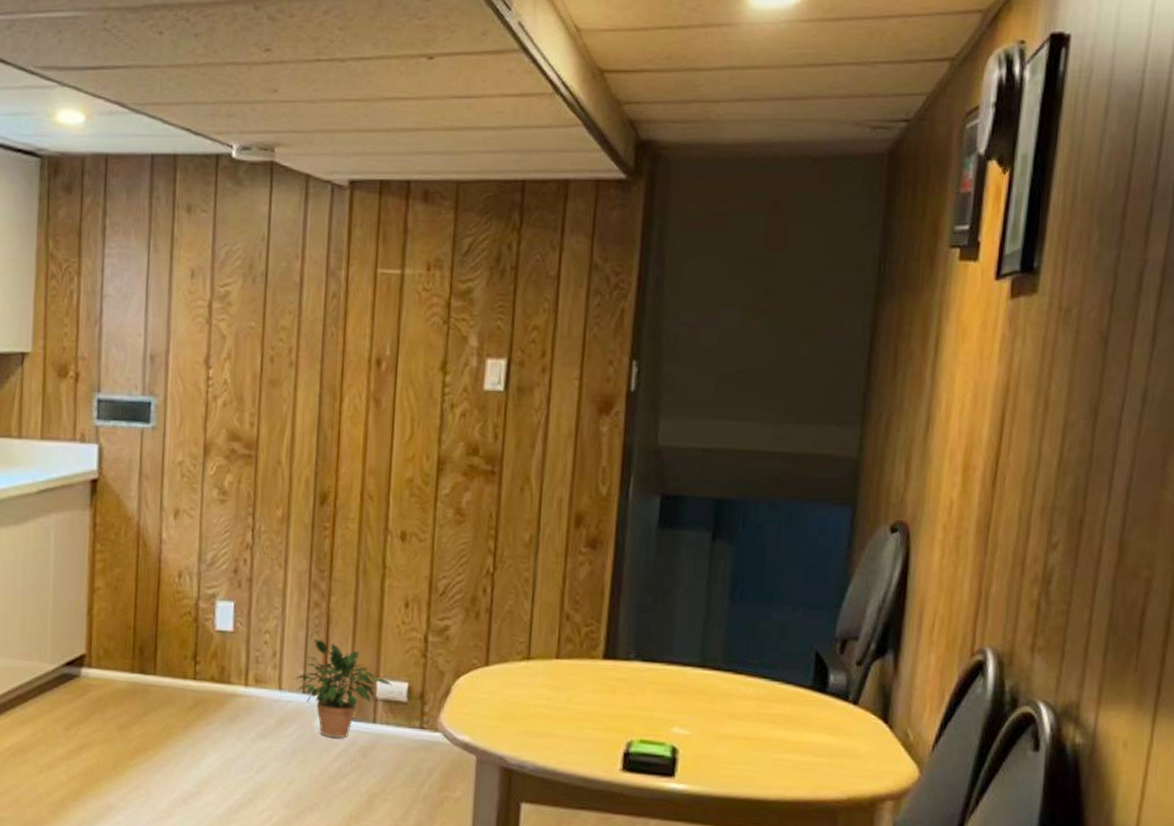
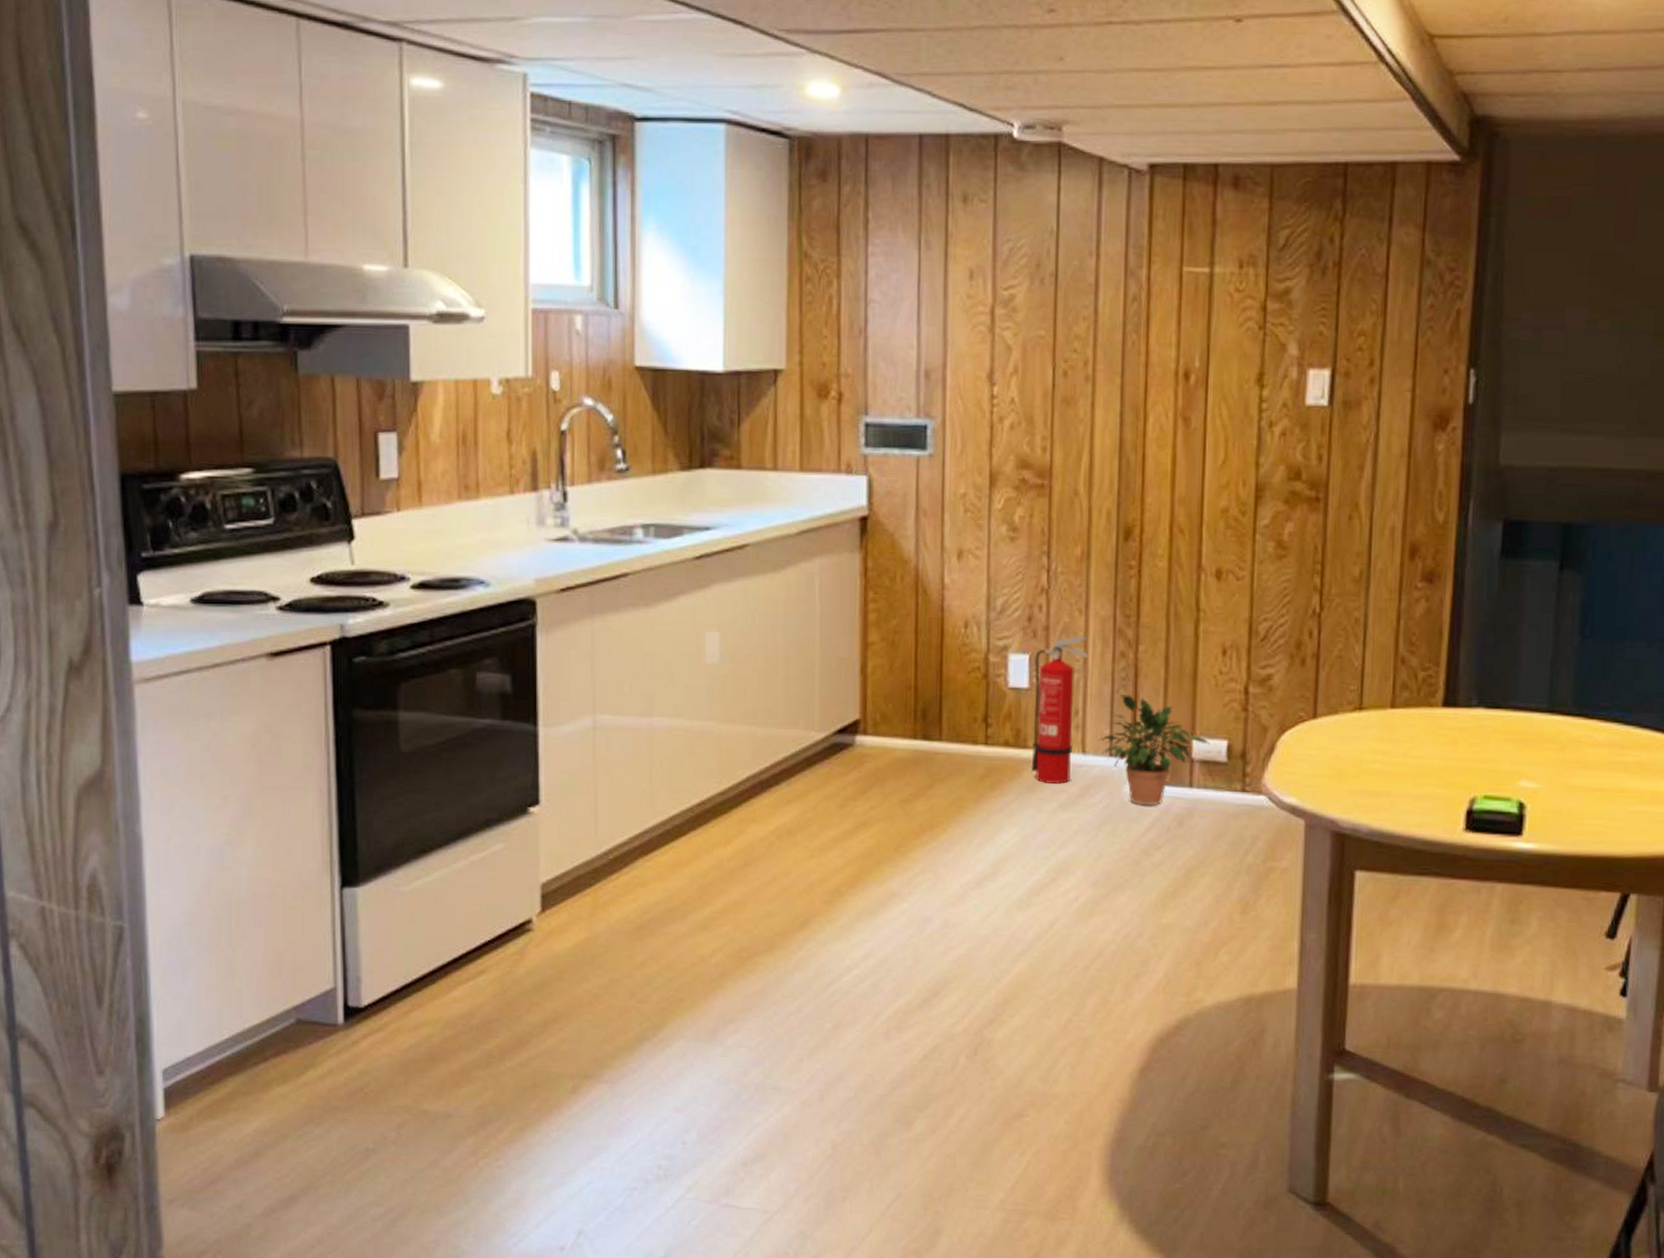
fire extinguisher: none [233,586,286,717] -> present [1031,635,1088,785]

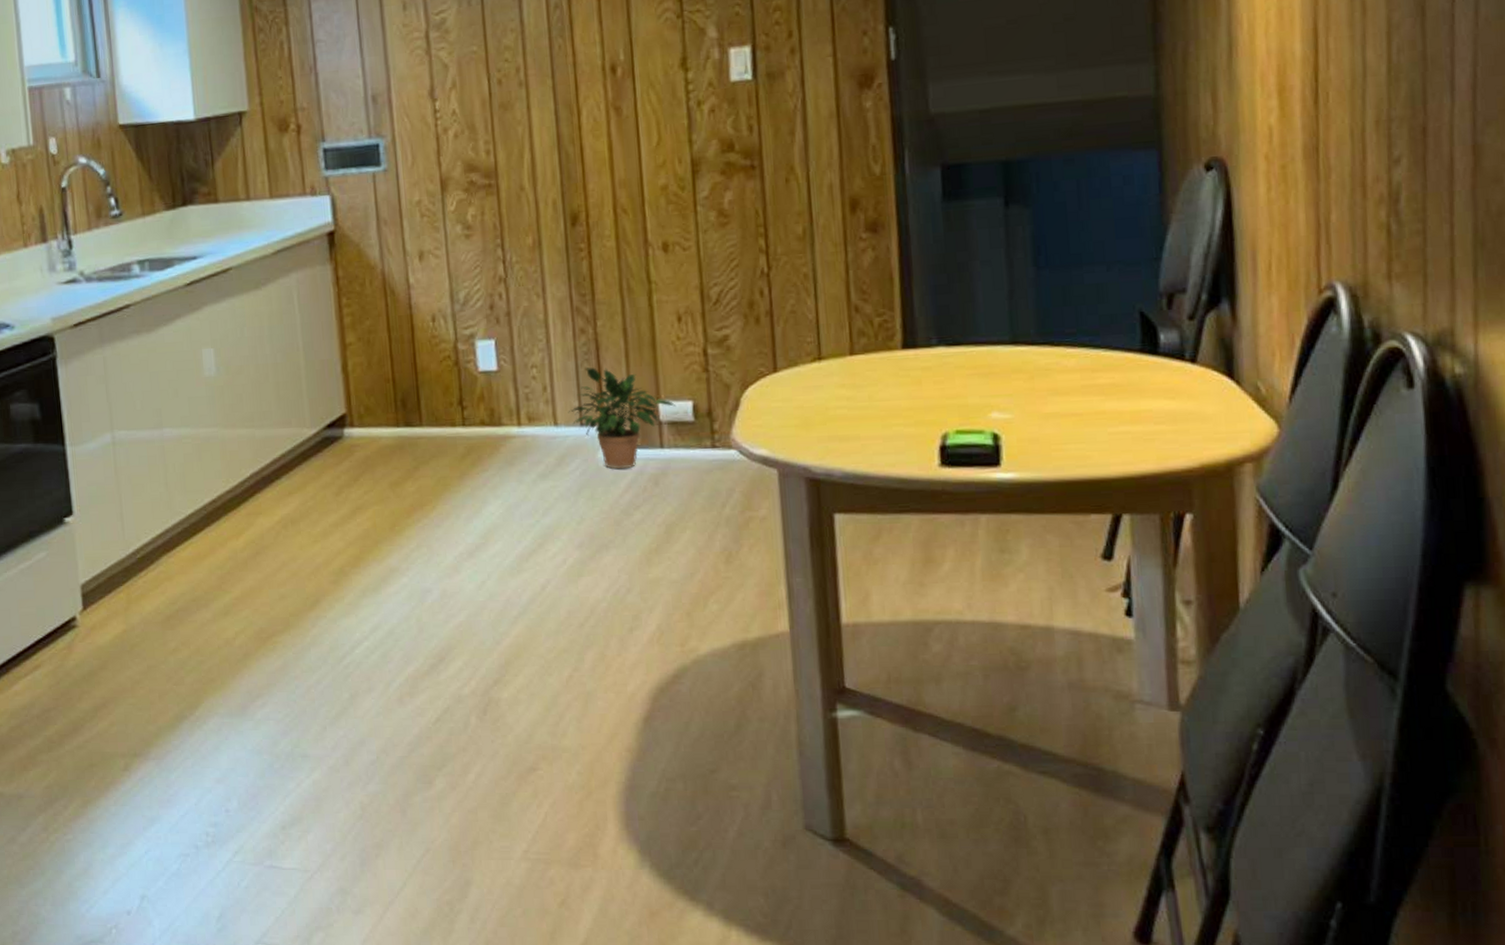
fire extinguisher: present [1031,635,1088,785] -> none [499,316,550,457]

